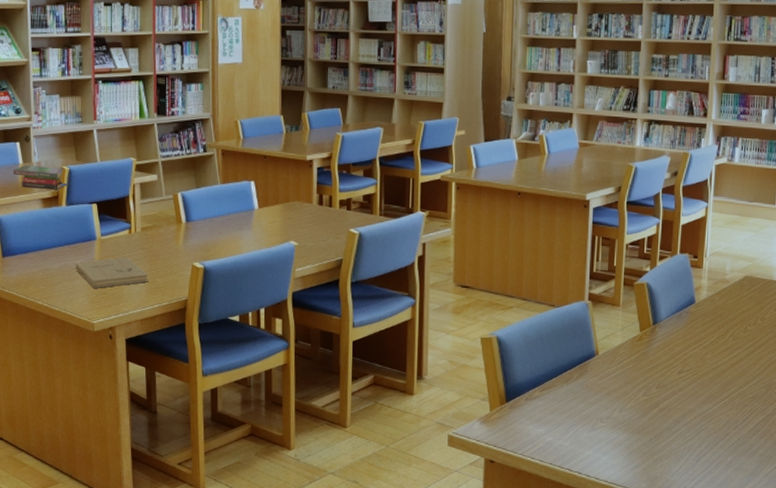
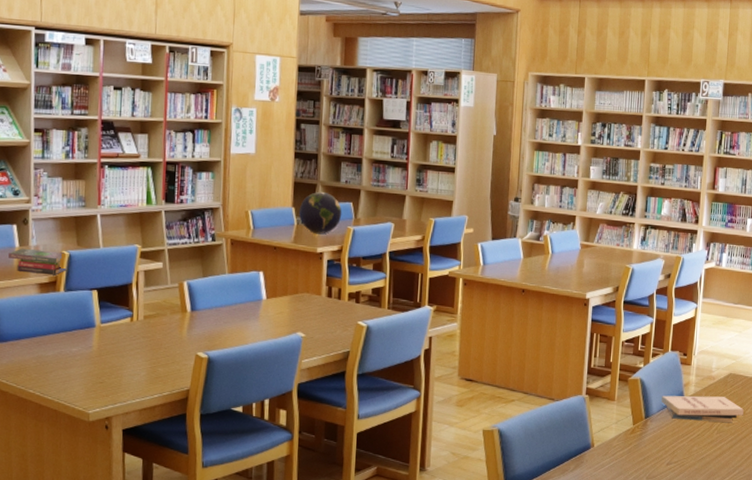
book: present [75,257,148,288] -> none [71,345,149,377]
globe: none [287,98,331,142] -> present [298,191,342,234]
books: none [671,300,762,329] -> present [661,395,744,423]

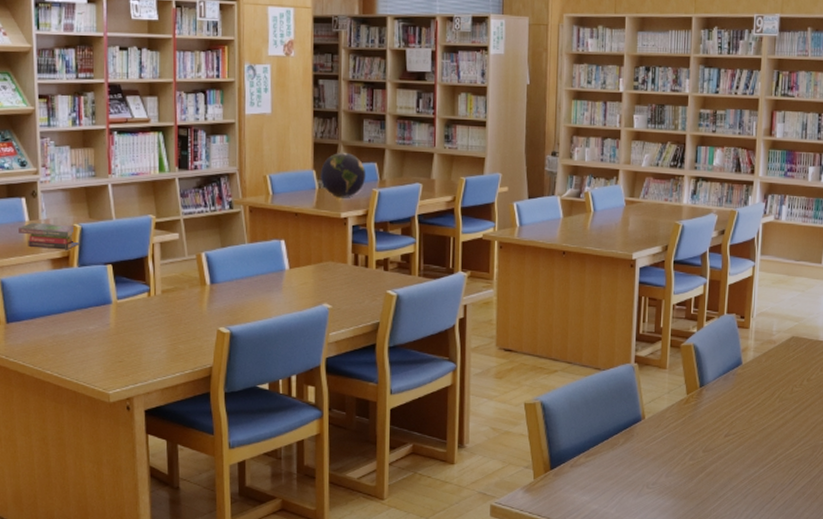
books: present [661,395,744,423] -> none [717,361,808,391]

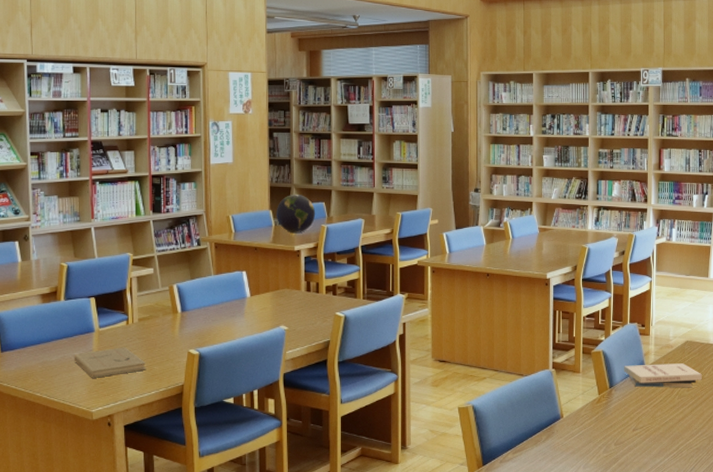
books: present [19,222,80,250] -> none [12,262,66,286]
book: none [88,322,169,356] -> present [74,347,146,378]
books: none [717,361,808,391] -> present [624,363,702,388]

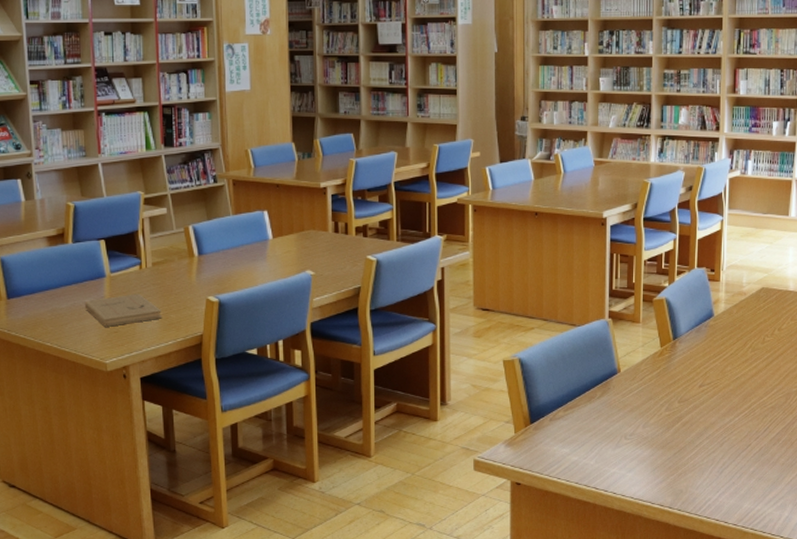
globe: present [276,194,316,234] -> none [299,124,343,169]
books: present [624,363,702,388] -> none [690,313,779,340]

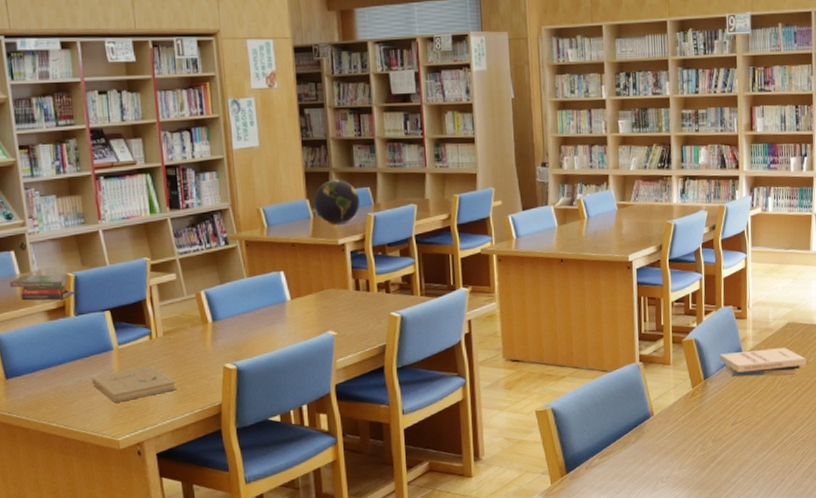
books: none [16,202,74,228] -> present [10,274,75,301]
globe: none [299,124,343,169] -> present [313,179,360,225]
books: none [690,313,779,340] -> present [719,348,806,377]

